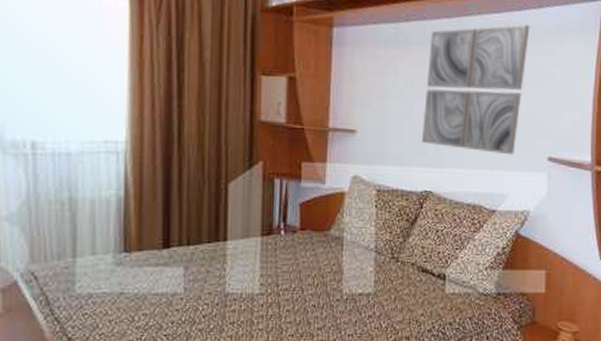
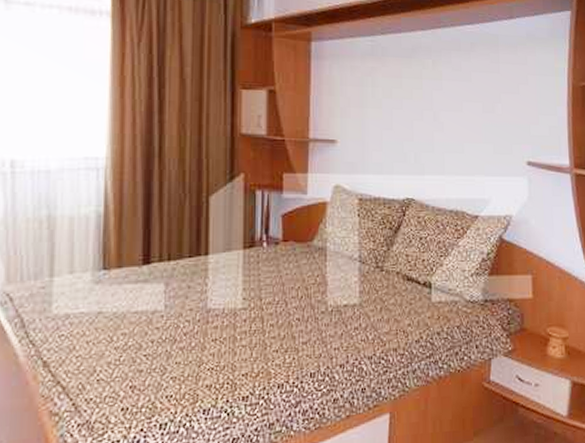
wall art: present [421,24,530,155] -> none [401,34,502,161]

